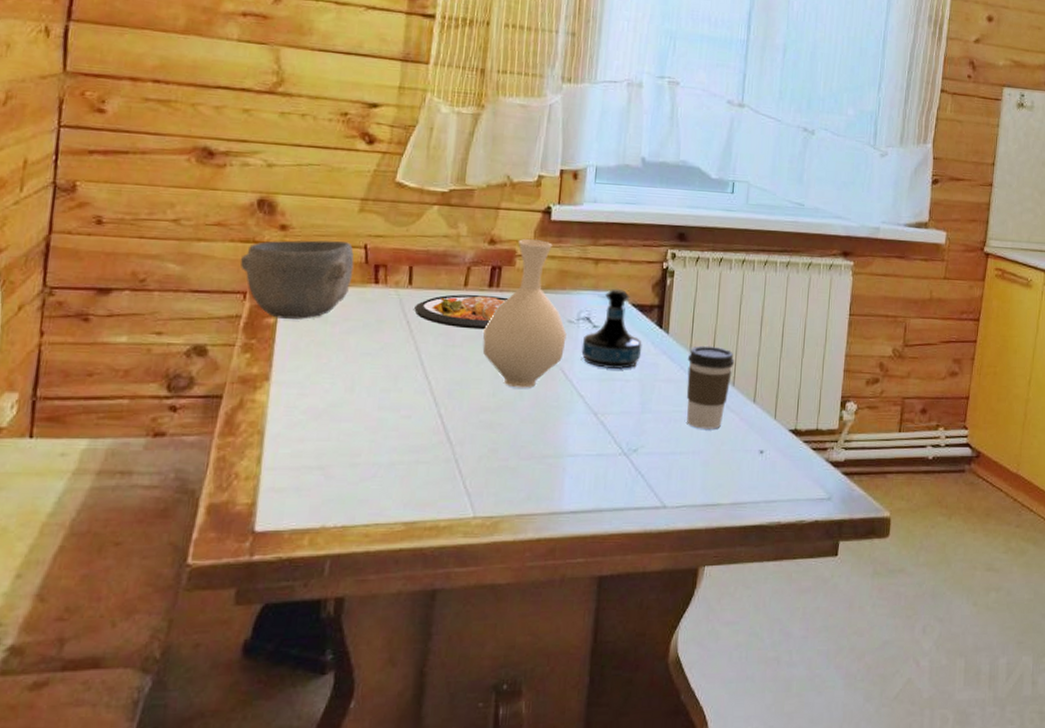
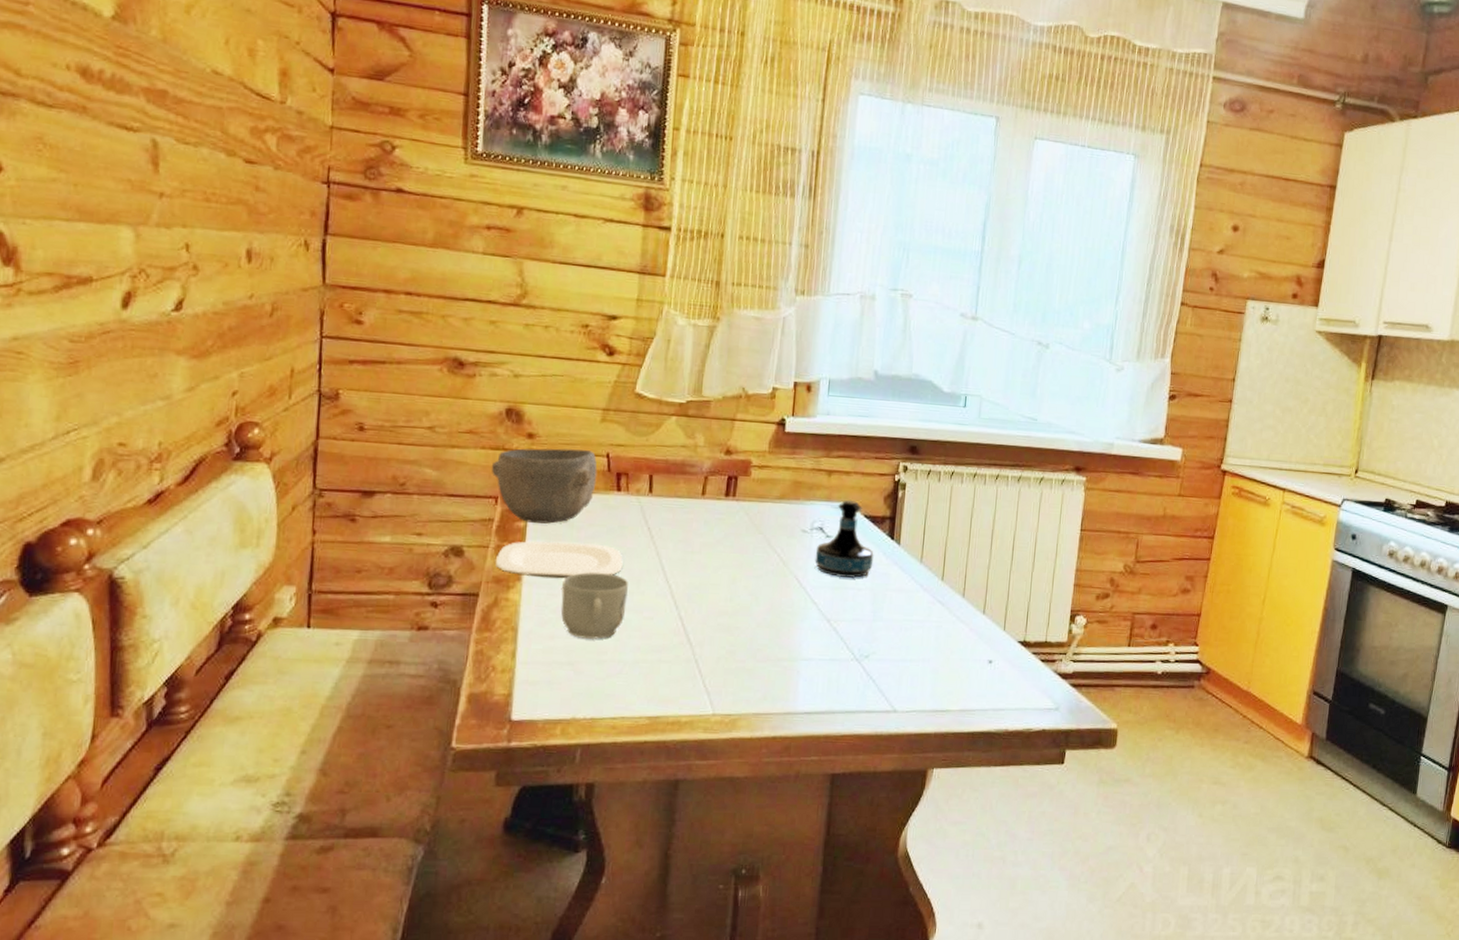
plate: none [241,338,380,378] -> present [495,541,623,579]
mug: none [312,370,385,441] -> present [561,572,628,639]
dish: present [414,294,507,330] -> none [655,503,743,537]
vase: present [482,239,567,388] -> none [720,450,801,594]
coffee cup: present [686,345,735,429] -> none [917,557,965,639]

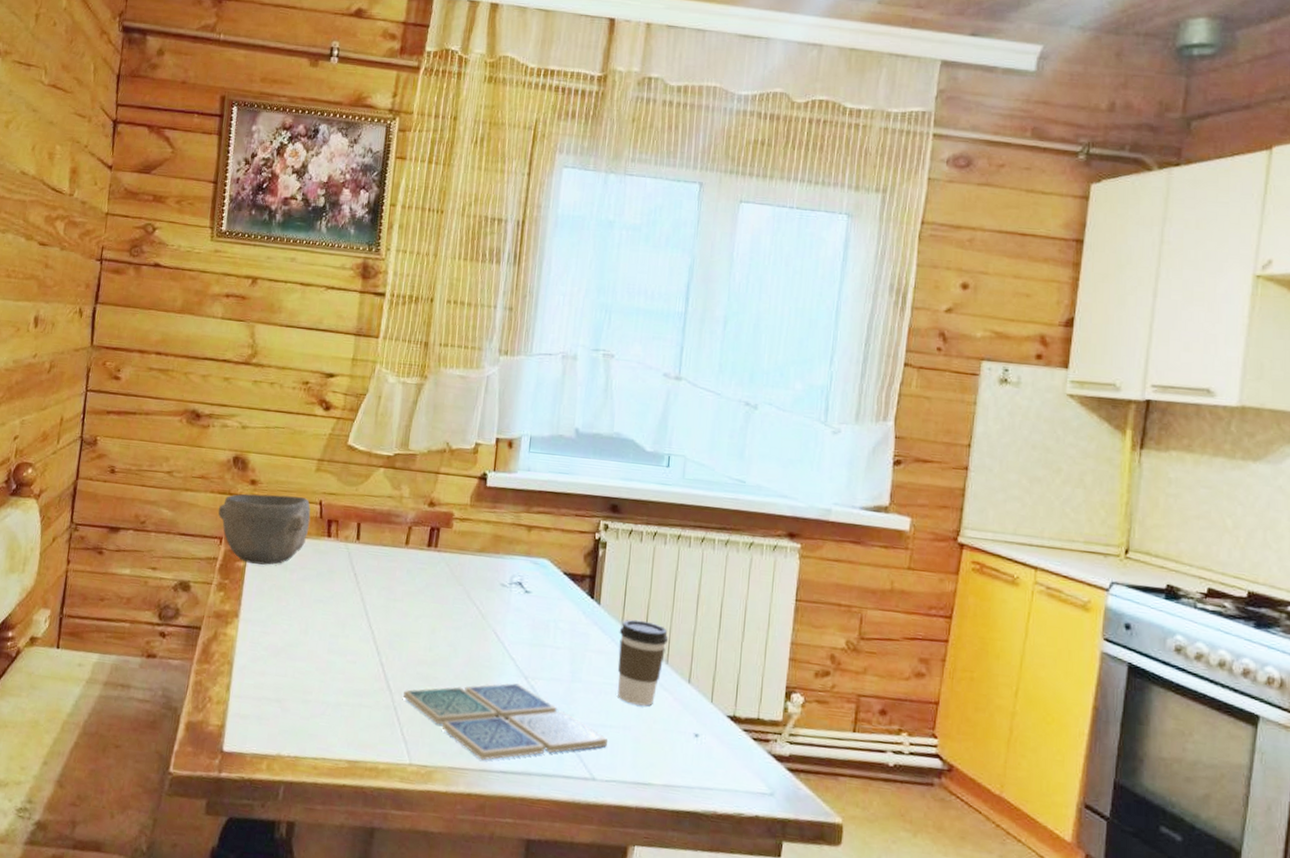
plate: present [495,541,623,579] -> none [216,580,331,618]
mug: present [561,572,628,639] -> none [272,613,334,679]
drink coaster: none [705,627,908,704] -> present [403,683,607,761]
tequila bottle: present [815,500,874,579] -> none [513,556,573,637]
coffee cup: none [917,557,965,639] -> present [617,619,669,706]

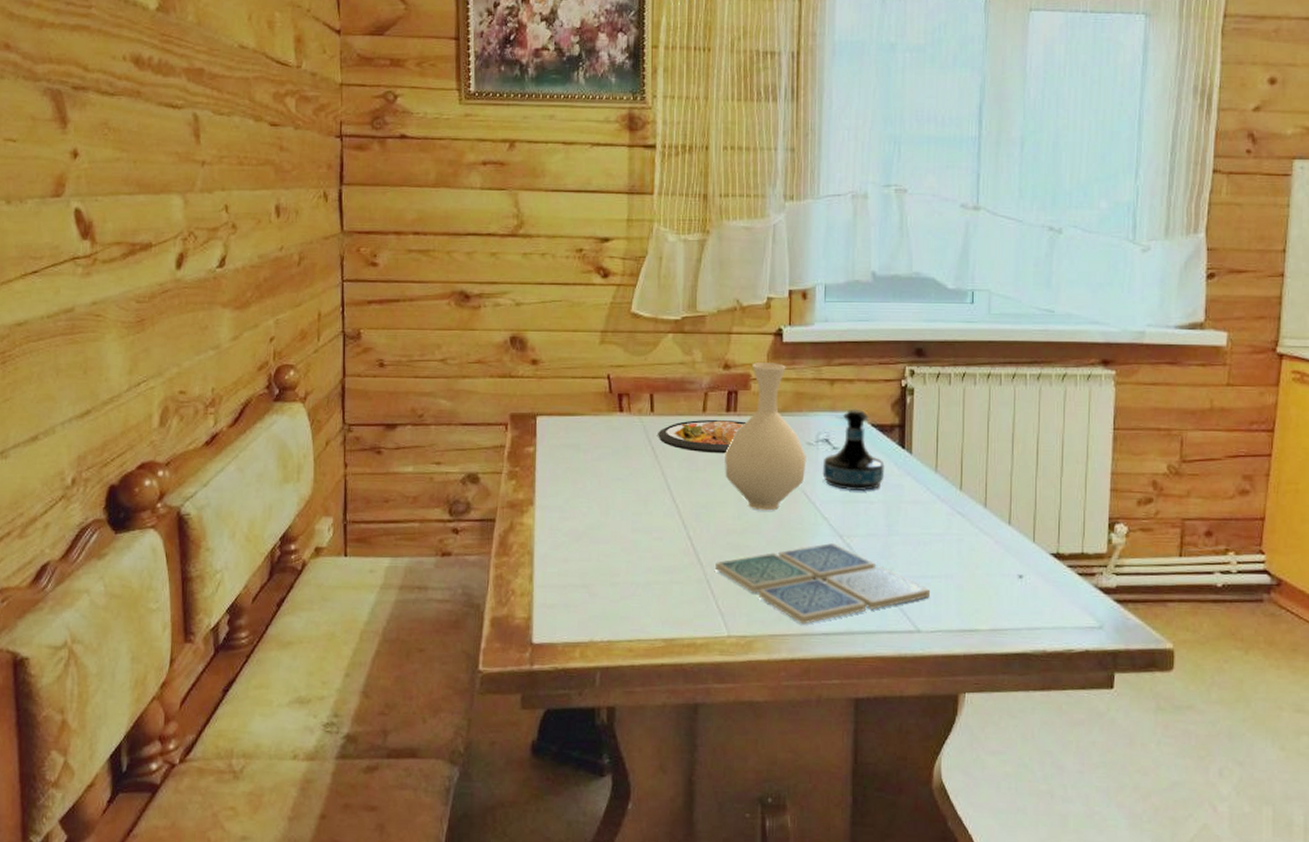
bowl: present [218,494,311,565] -> none [500,373,599,448]
dish: none [361,551,445,587] -> present [658,419,745,454]
vase: none [420,503,500,646] -> present [725,363,806,511]
tequila bottle: none [513,556,573,637] -> present [822,410,885,492]
coffee cup: present [617,619,669,706] -> none [933,465,986,552]

